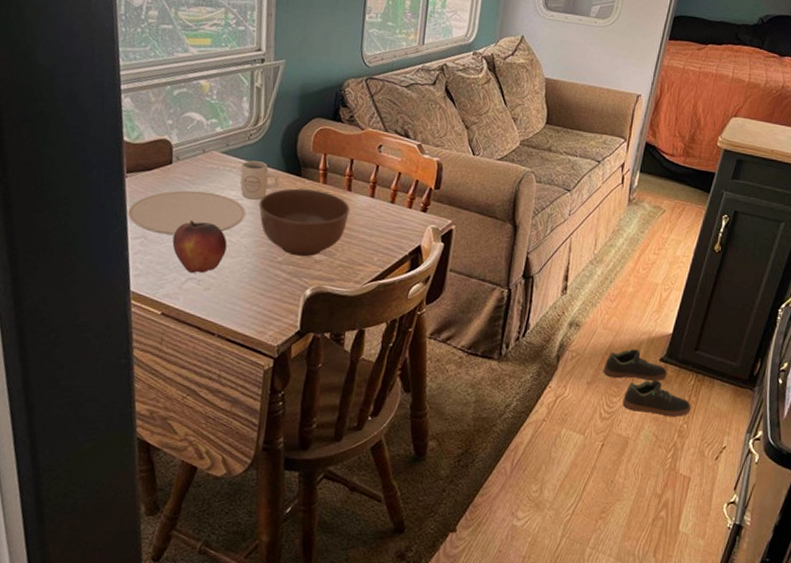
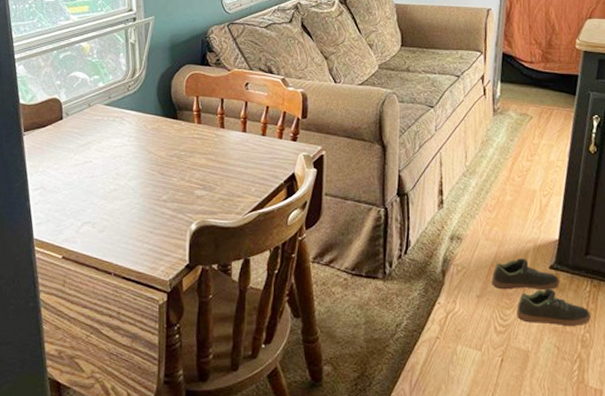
plate: present [127,190,246,236] -> none [27,141,130,184]
fruit: present [172,220,227,274] -> none [67,168,116,218]
mug: present [239,160,279,200] -> none [123,109,158,145]
bowl: present [258,188,350,257] -> none [141,130,224,194]

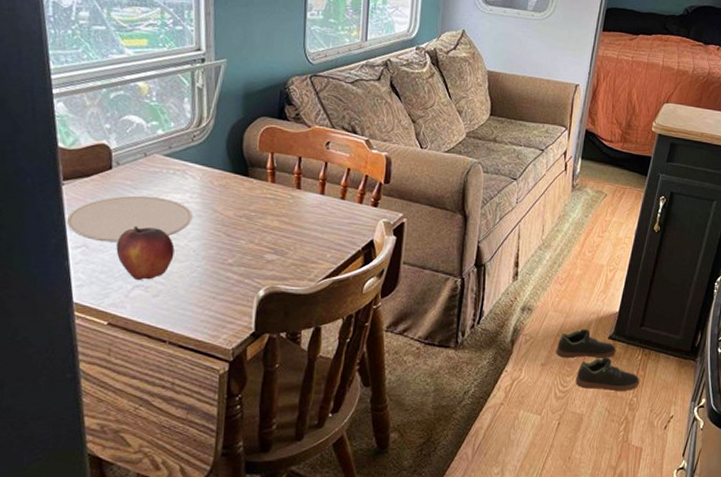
plate: none [27,141,130,184] -> present [66,195,193,243]
fruit: none [67,168,116,218] -> present [116,226,175,281]

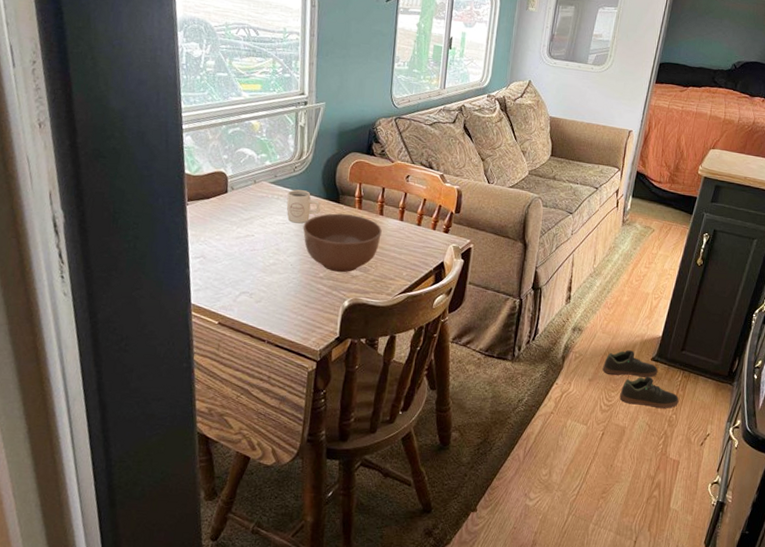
plate: present [66,195,193,243] -> none [188,216,292,255]
fruit: present [116,226,175,281] -> none [227,241,276,288]
mug: none [185,162,226,202] -> present [286,189,321,224]
bowl: none [206,188,300,258] -> present [303,213,382,273]

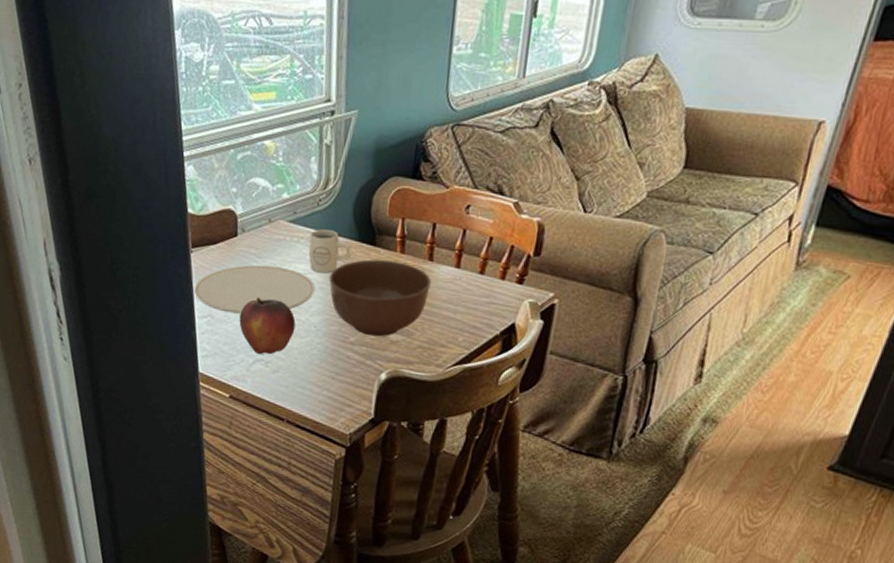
plate: none [188,216,292,255] -> present [193,264,315,314]
fruit: none [227,241,276,288] -> present [239,297,296,355]
shoe: present [602,350,679,408] -> none [746,453,870,540]

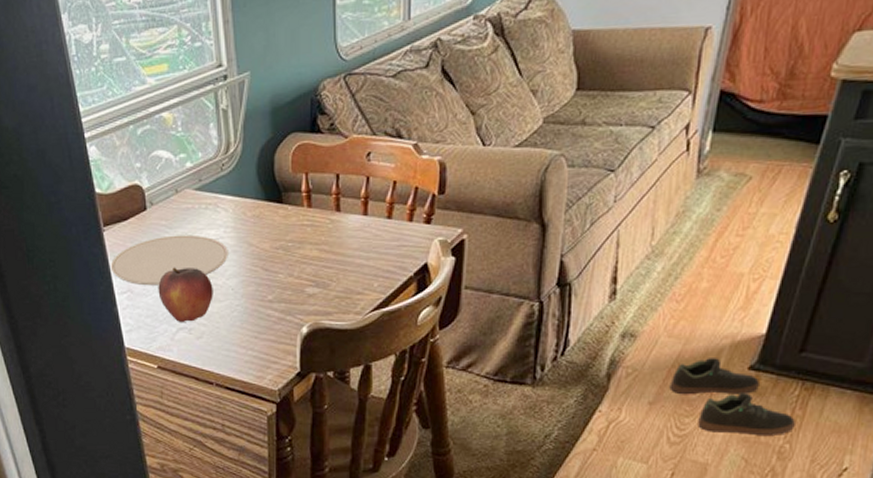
mug: present [308,229,351,274] -> none [217,193,259,236]
bowl: present [329,259,431,337] -> none [241,216,341,292]
shoe: none [746,453,870,540] -> present [669,358,795,435]

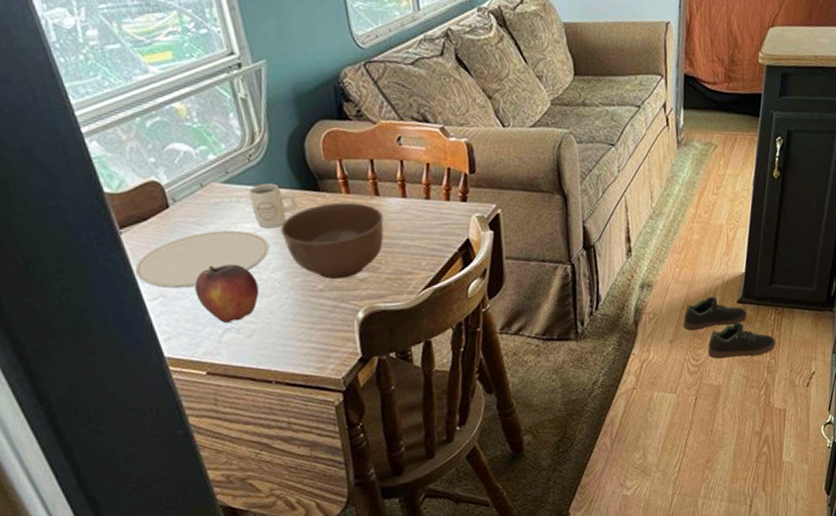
mug: none [217,193,259,236] -> present [249,183,297,229]
bowl: none [241,216,341,292] -> present [280,202,384,280]

